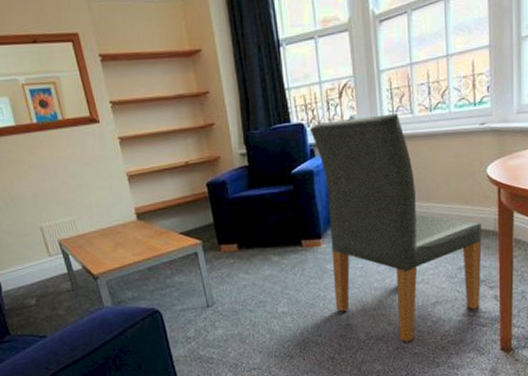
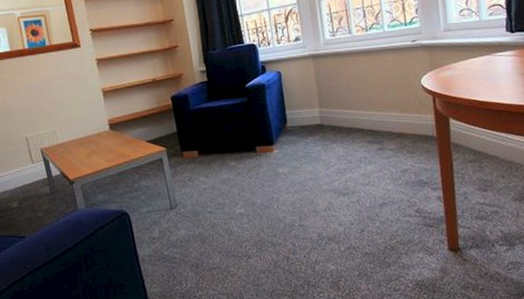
dining chair: present [309,114,482,342] -> none [260,34,425,242]

